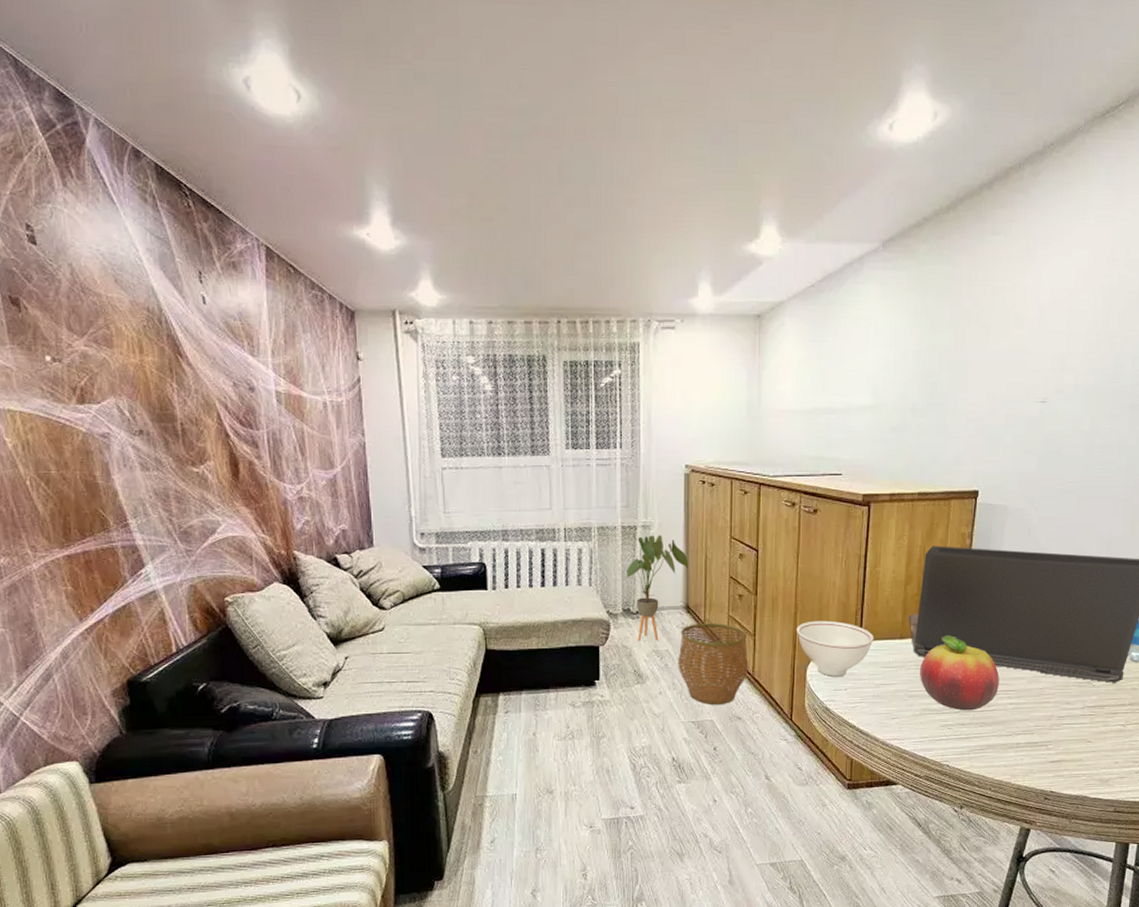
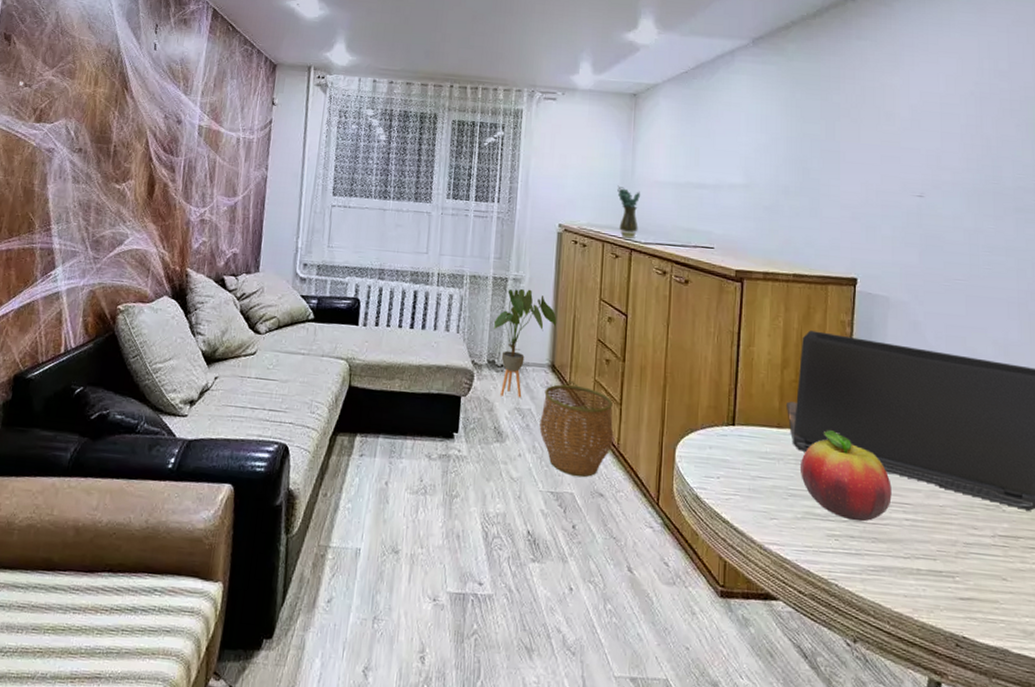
vase: none [744,418,767,473] -> present [617,185,640,239]
bowl: present [796,620,874,676] -> none [664,396,749,462]

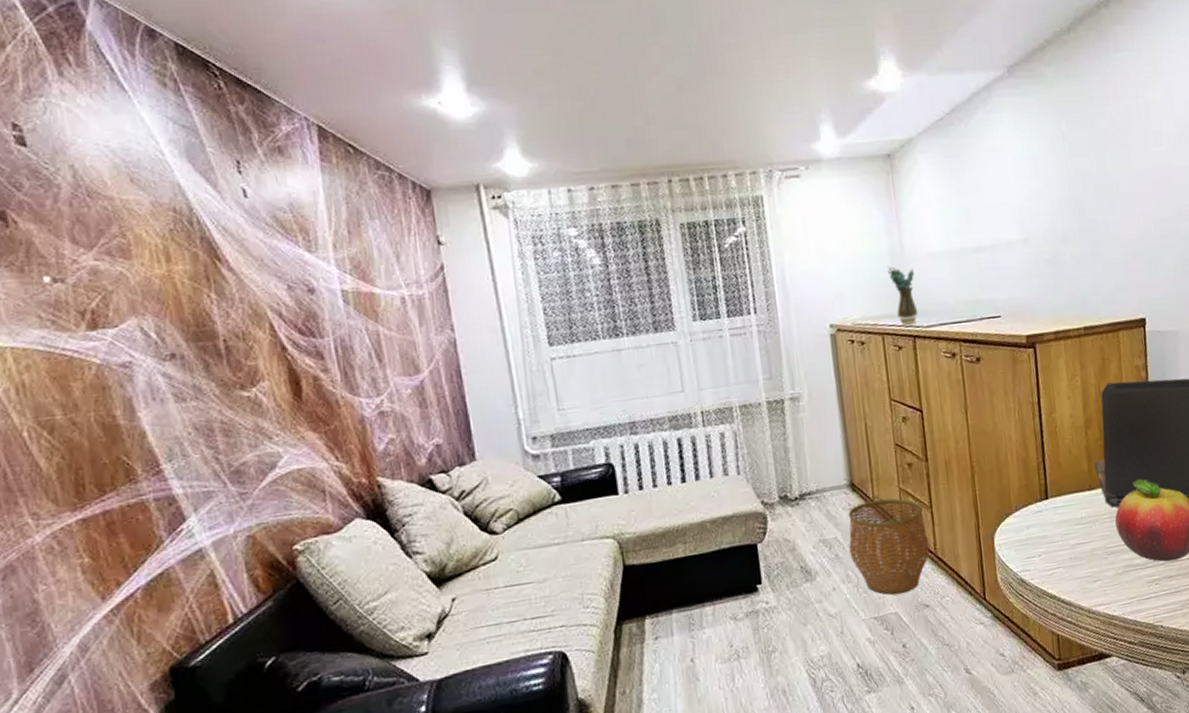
house plant: present [493,289,557,398] -> none [778,406,848,532]

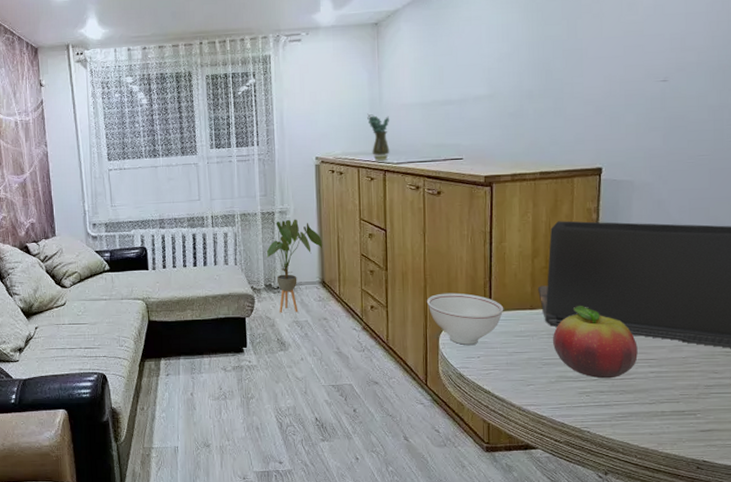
house plant: none [778,406,848,532] -> present [266,219,323,313]
basket: present [848,496,930,595] -> none [316,293,383,370]
bowl: none [975,479,1062,543] -> present [426,292,504,345]

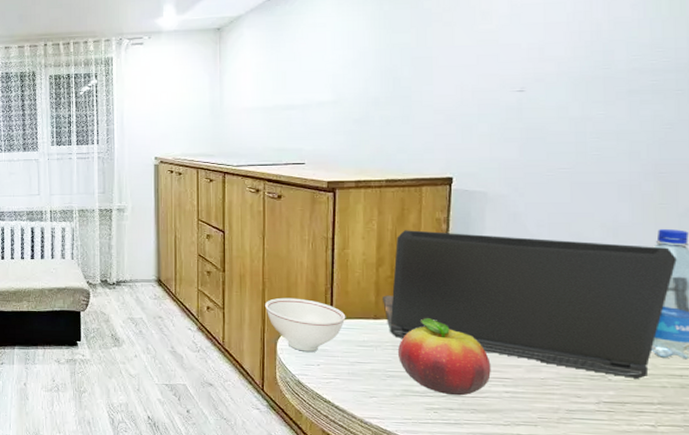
house plant: present [266,219,323,313] -> none [103,217,160,309]
vase: present [367,113,390,161] -> none [208,116,230,163]

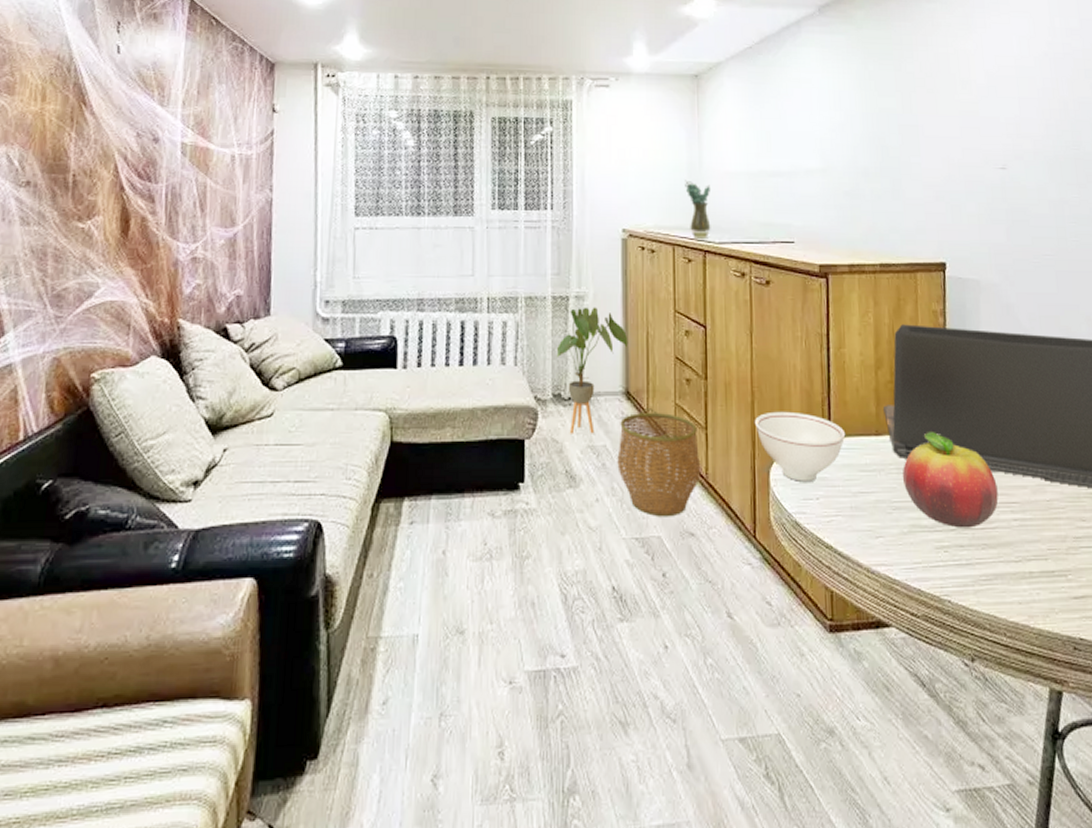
house plant: none [103,217,160,309] -> present [556,307,628,434]
basket: none [151,292,219,370] -> present [617,408,701,516]
vase: none [208,116,230,163] -> present [685,180,711,239]

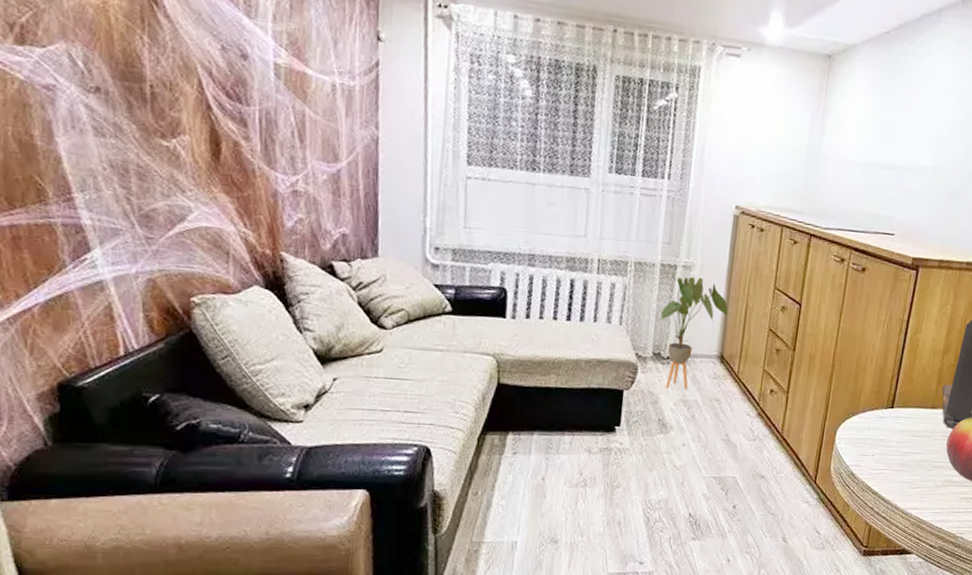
basket: present [617,408,701,516] -> none [705,371,780,461]
vase: present [685,180,711,239] -> none [800,163,826,223]
bowl: present [754,411,846,482] -> none [830,382,907,442]

